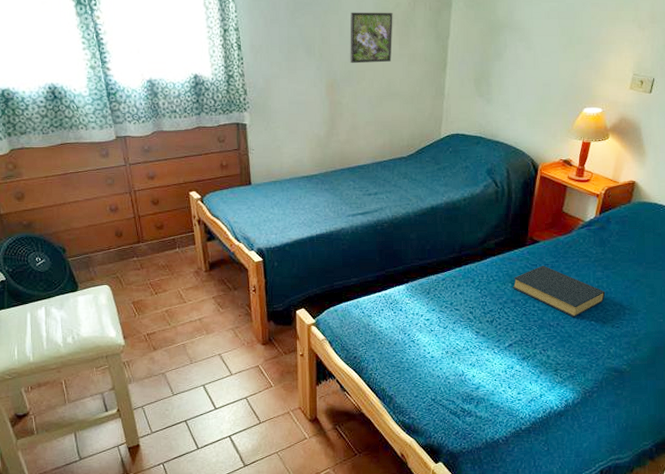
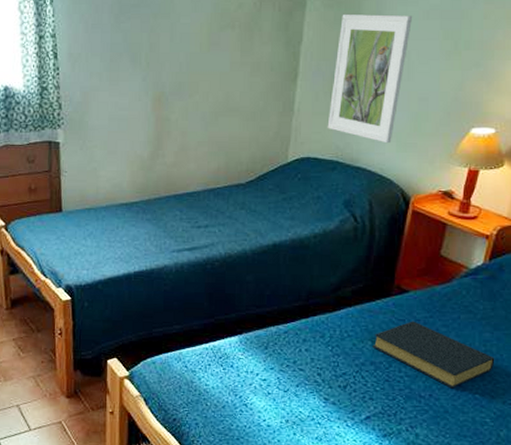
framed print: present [350,12,393,64] -> none [182,14,235,74]
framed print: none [472,13,536,122] -> present [327,13,412,144]

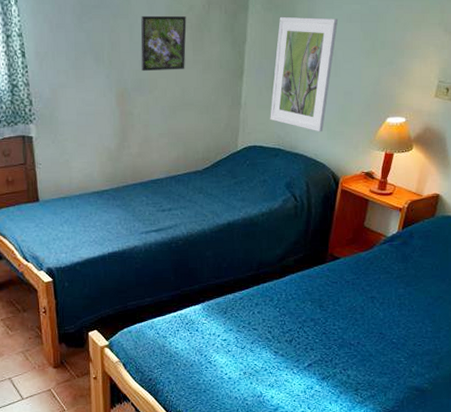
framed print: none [182,14,235,74] -> present [141,15,187,72]
hardback book: present [373,321,495,389] -> none [312,282,407,336]

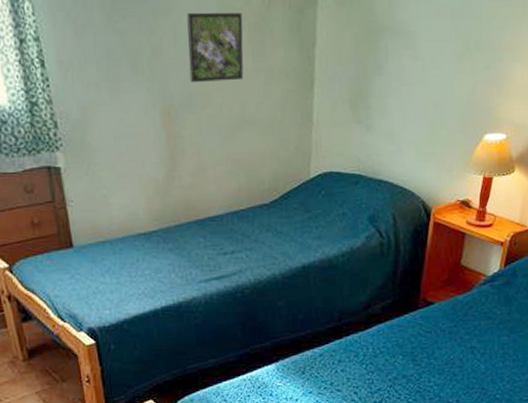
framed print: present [270,16,338,132] -> none [347,11,424,154]

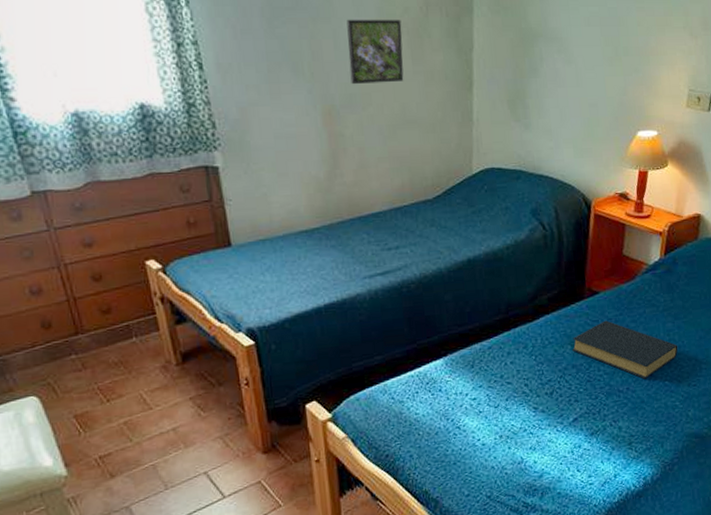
hardback book: none [404,331,512,392] -> present [572,320,678,379]

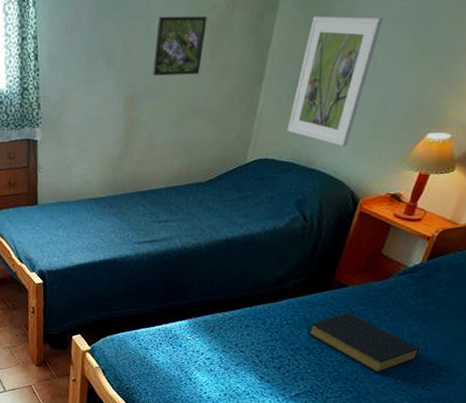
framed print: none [507,20,575,150] -> present [287,15,383,147]

